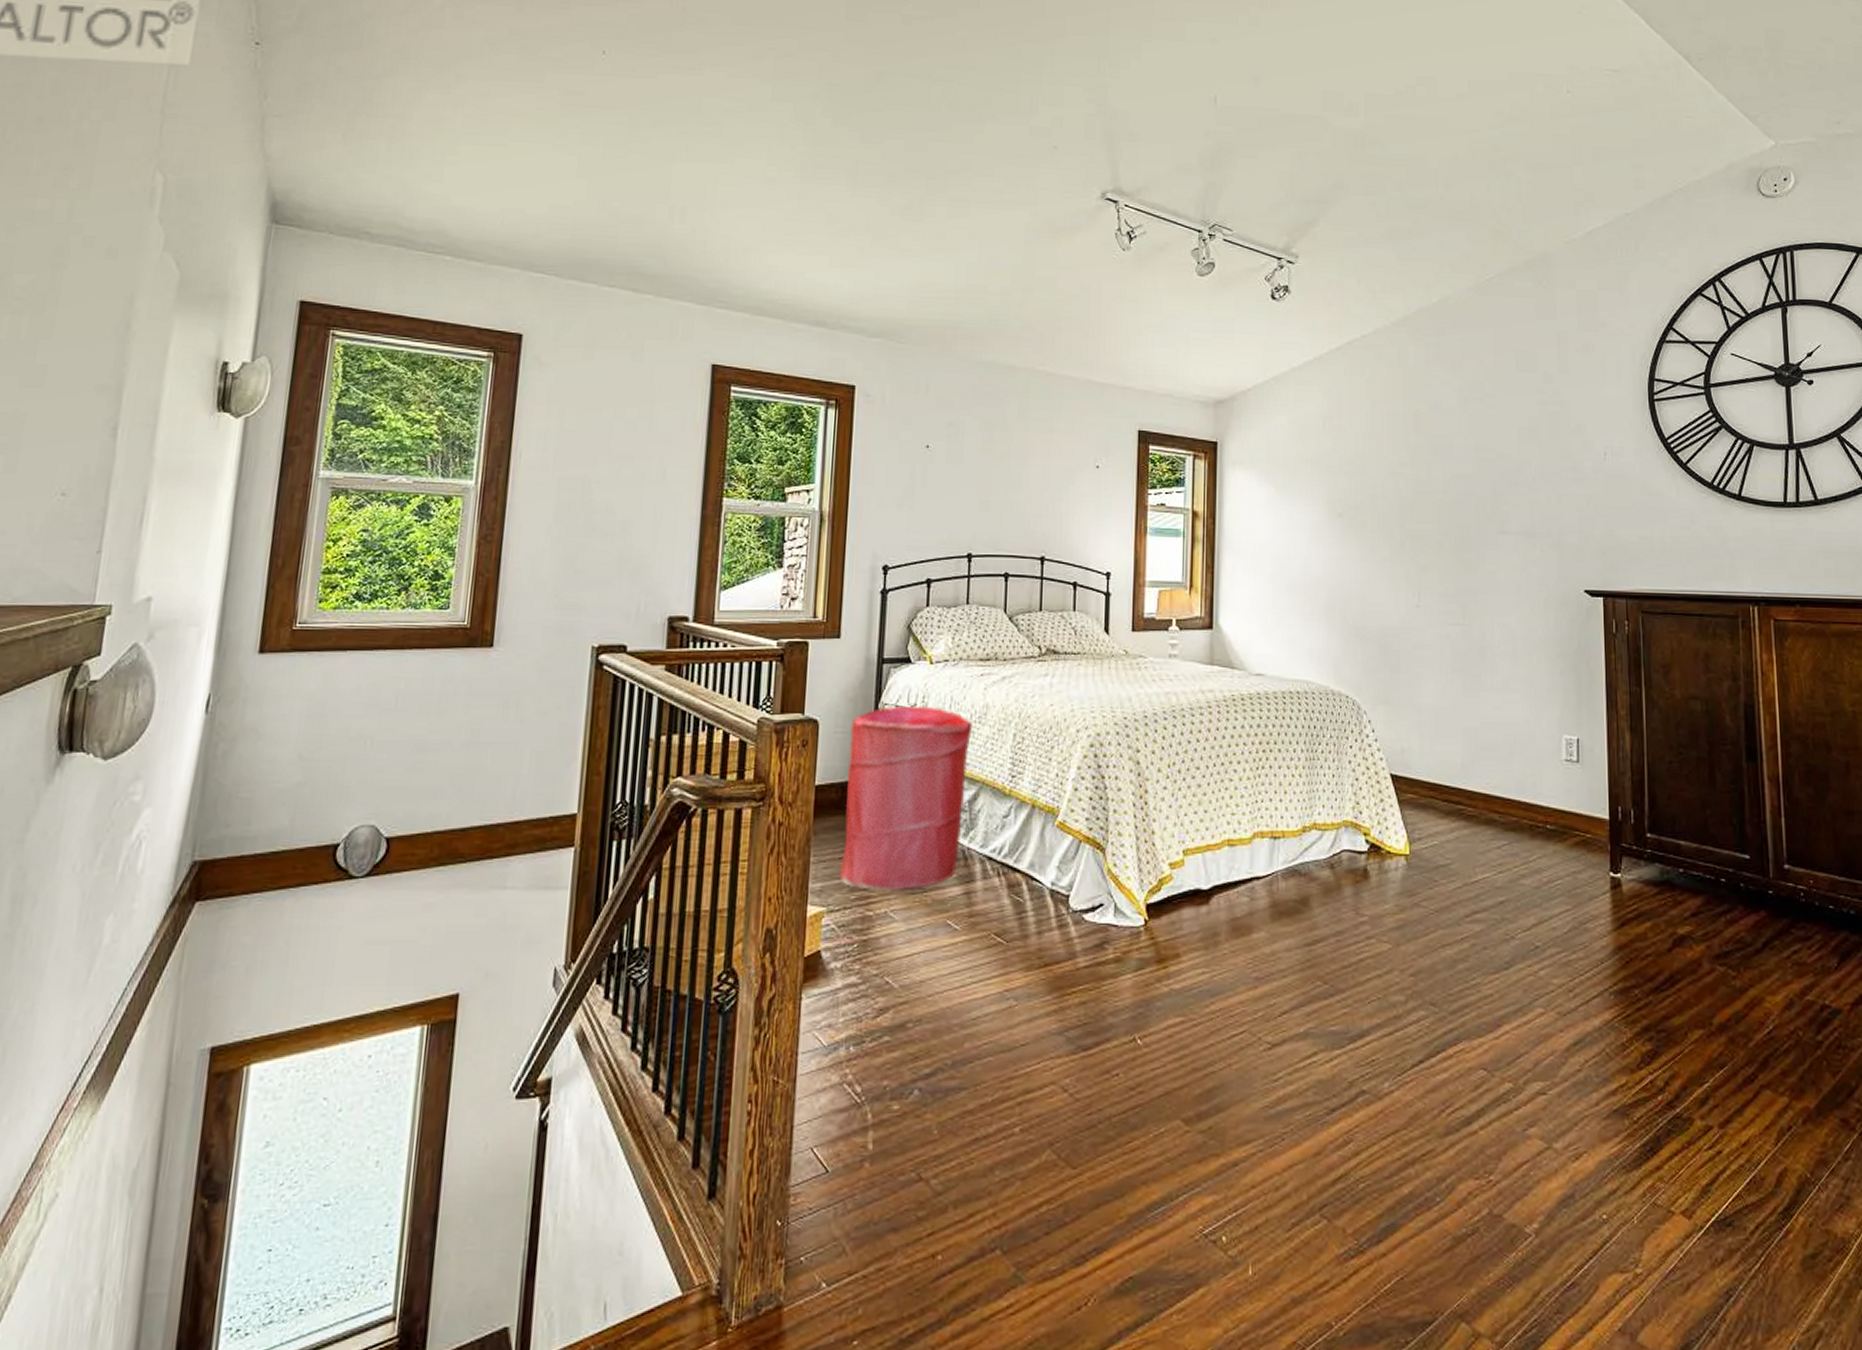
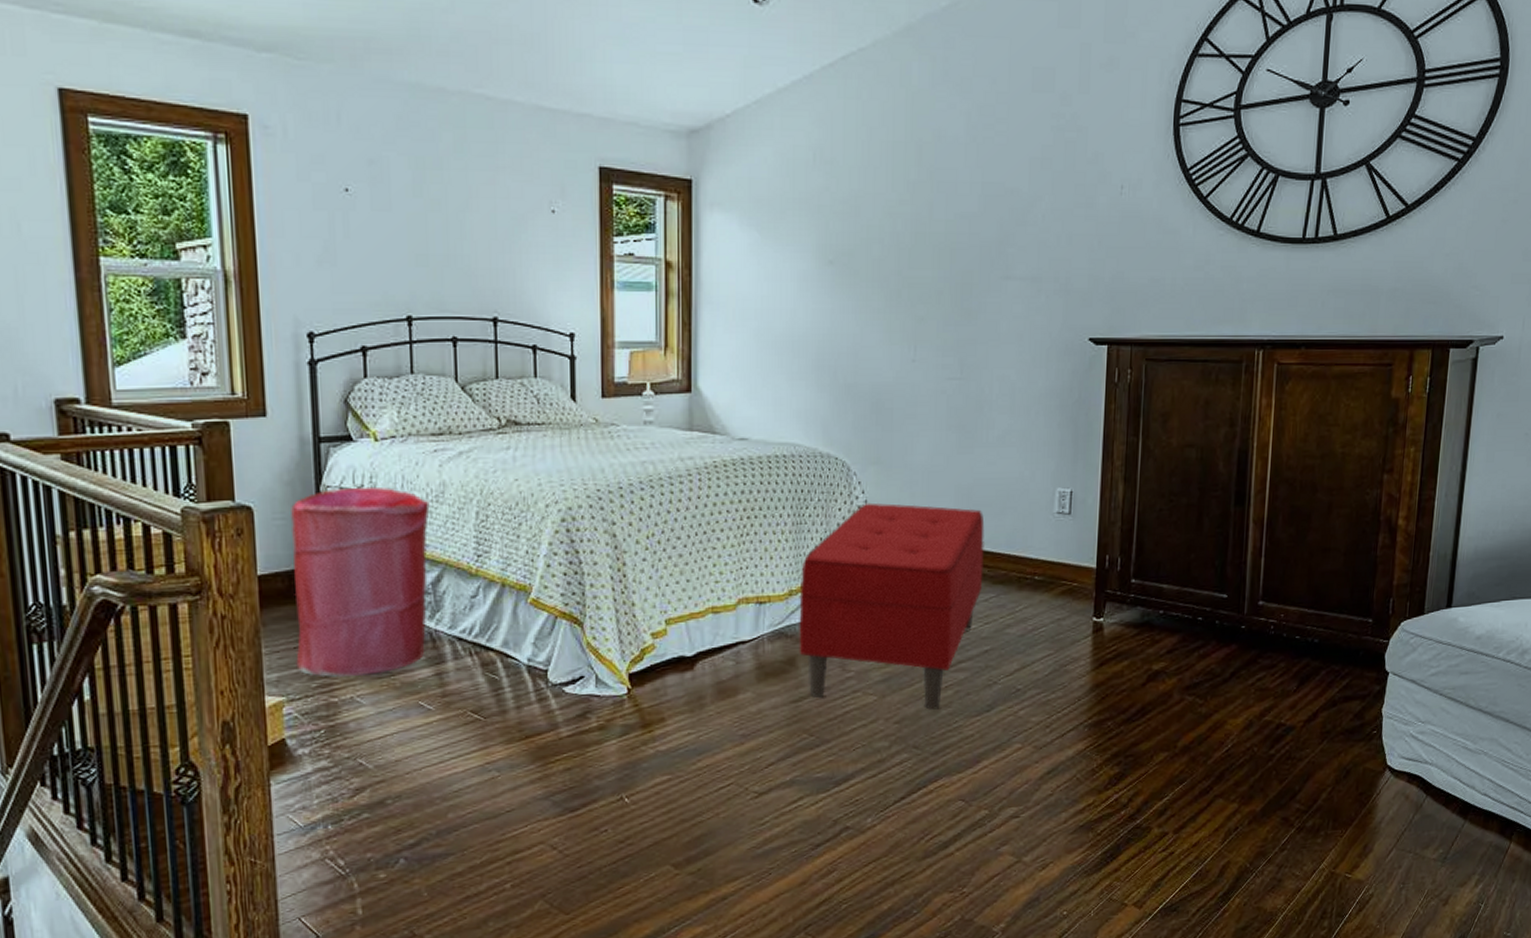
bench: none [1312,741,1495,963] -> present [799,502,985,710]

